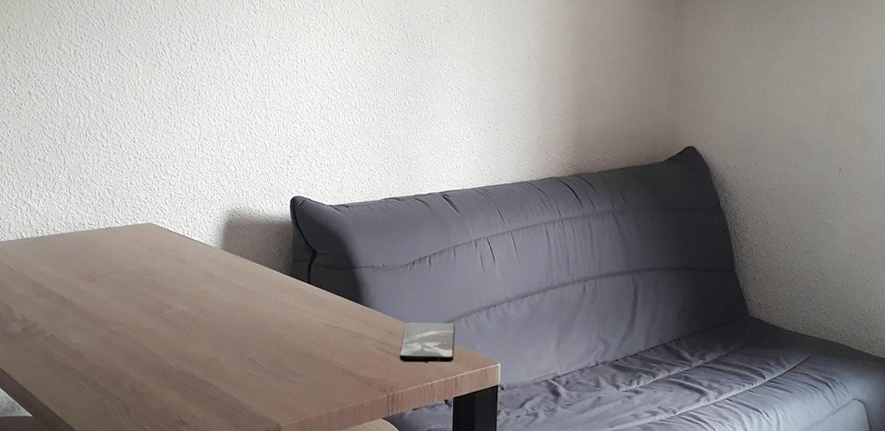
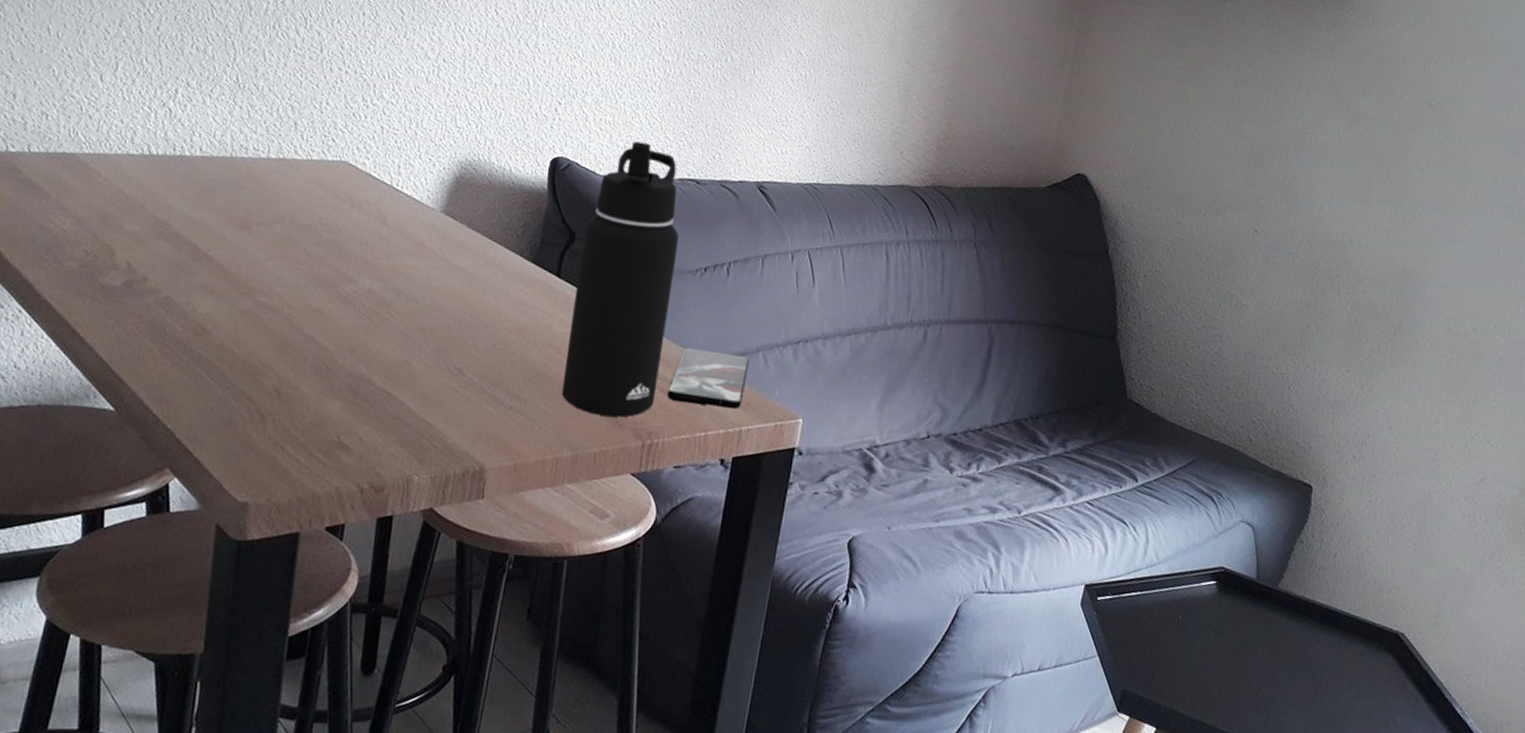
water bottle: none [322,176,391,379] -> present [561,141,679,417]

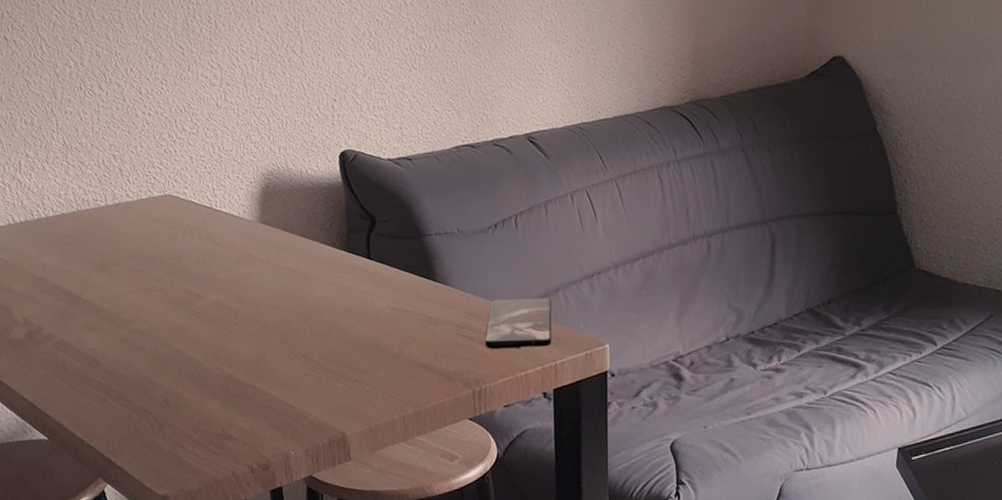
water bottle: present [561,141,679,417] -> none [382,119,475,374]

